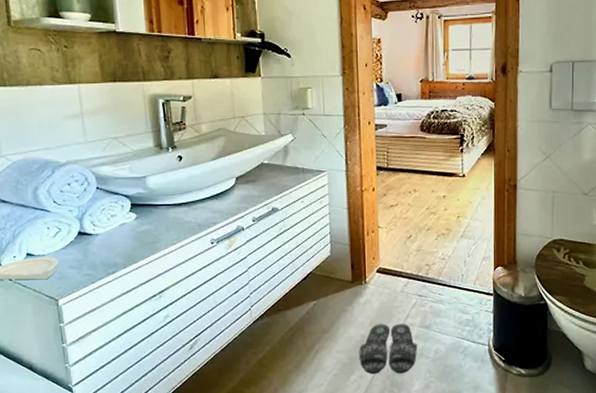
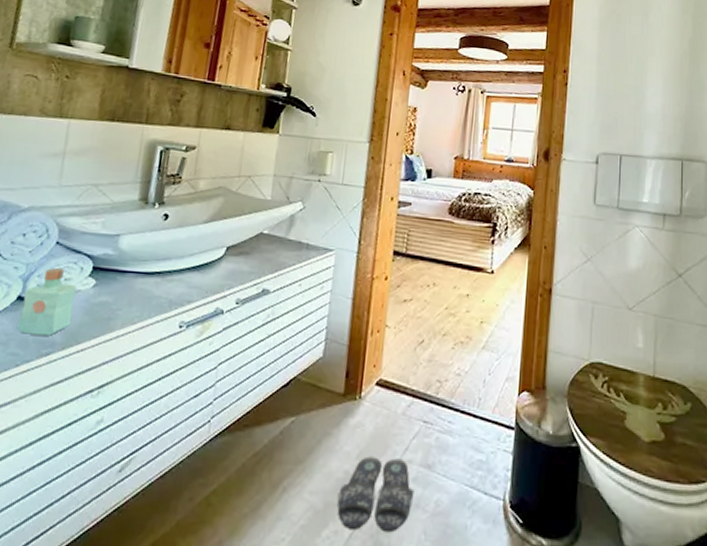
perfume: none [82,207,125,260] -> present [17,267,77,336]

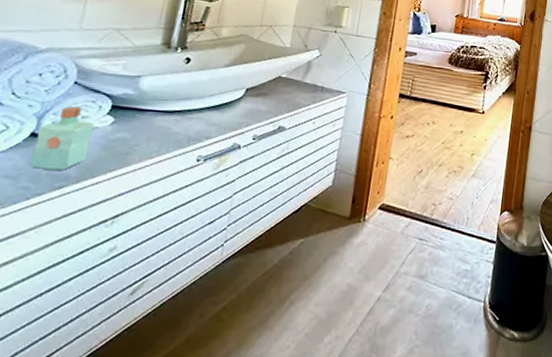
slippers: present [337,456,414,531] -> none [339,271,409,334]

